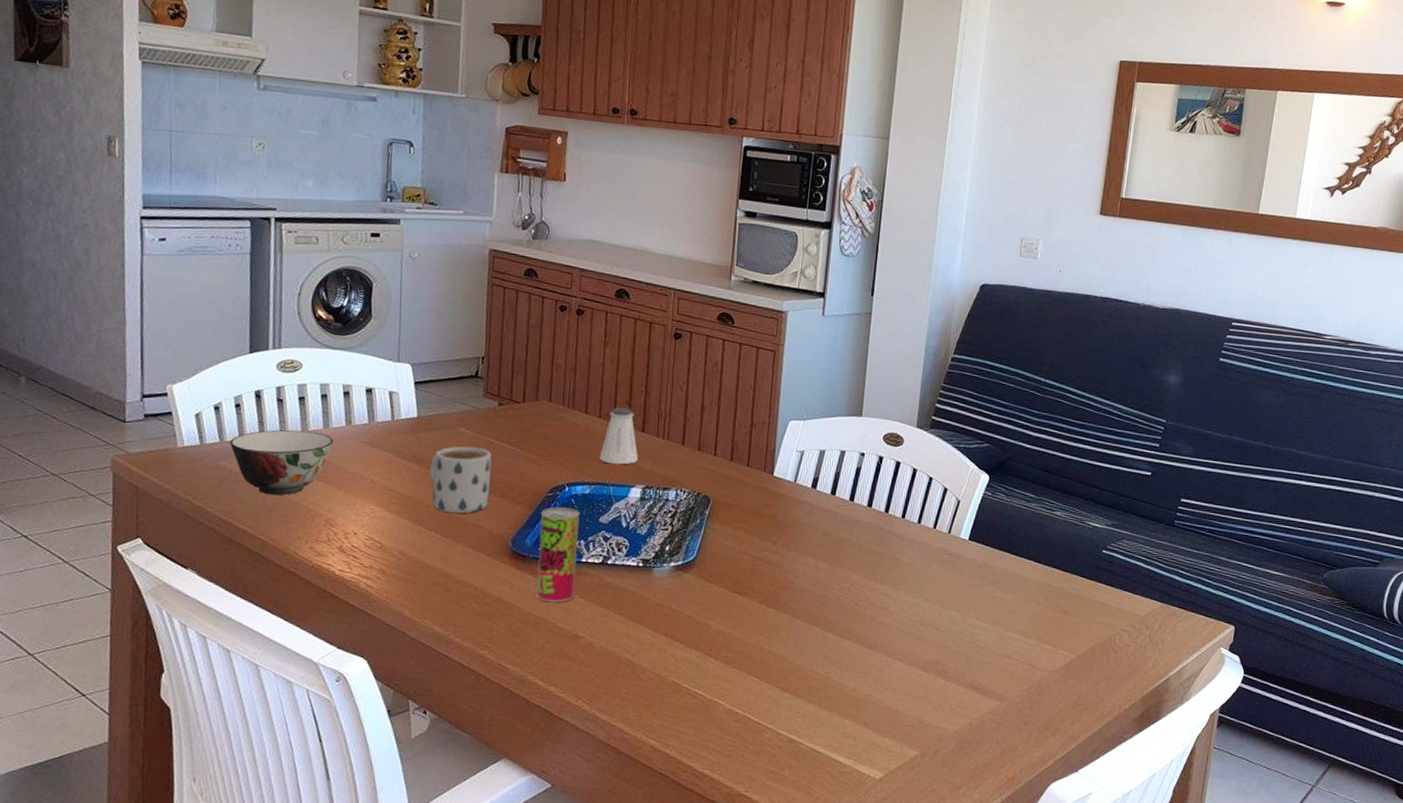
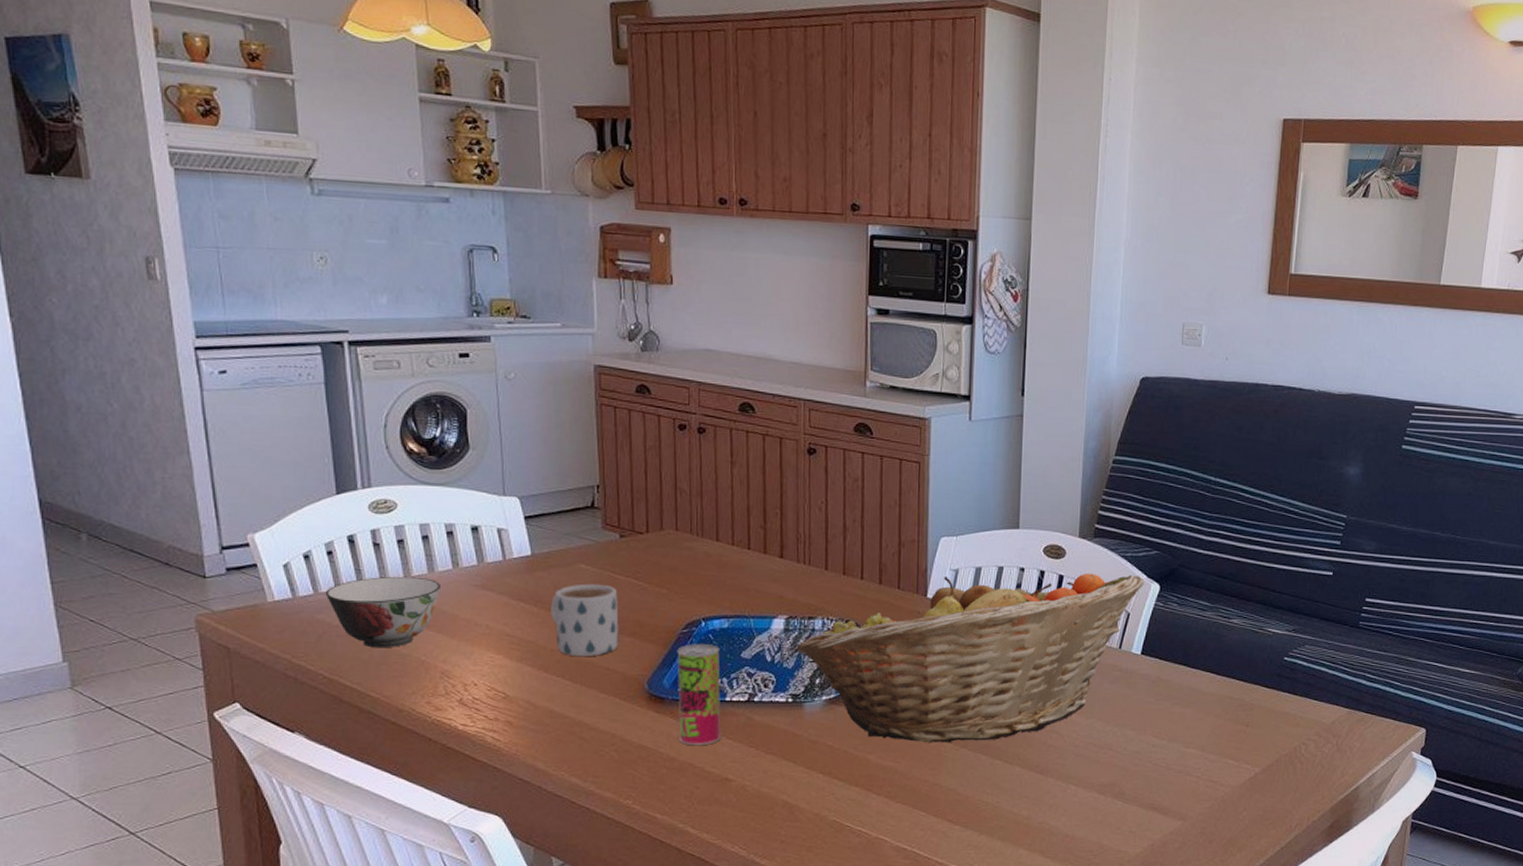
saltshaker: present [599,407,639,465] -> none [735,533,779,595]
fruit basket: none [650,456,976,614] -> present [796,573,1145,743]

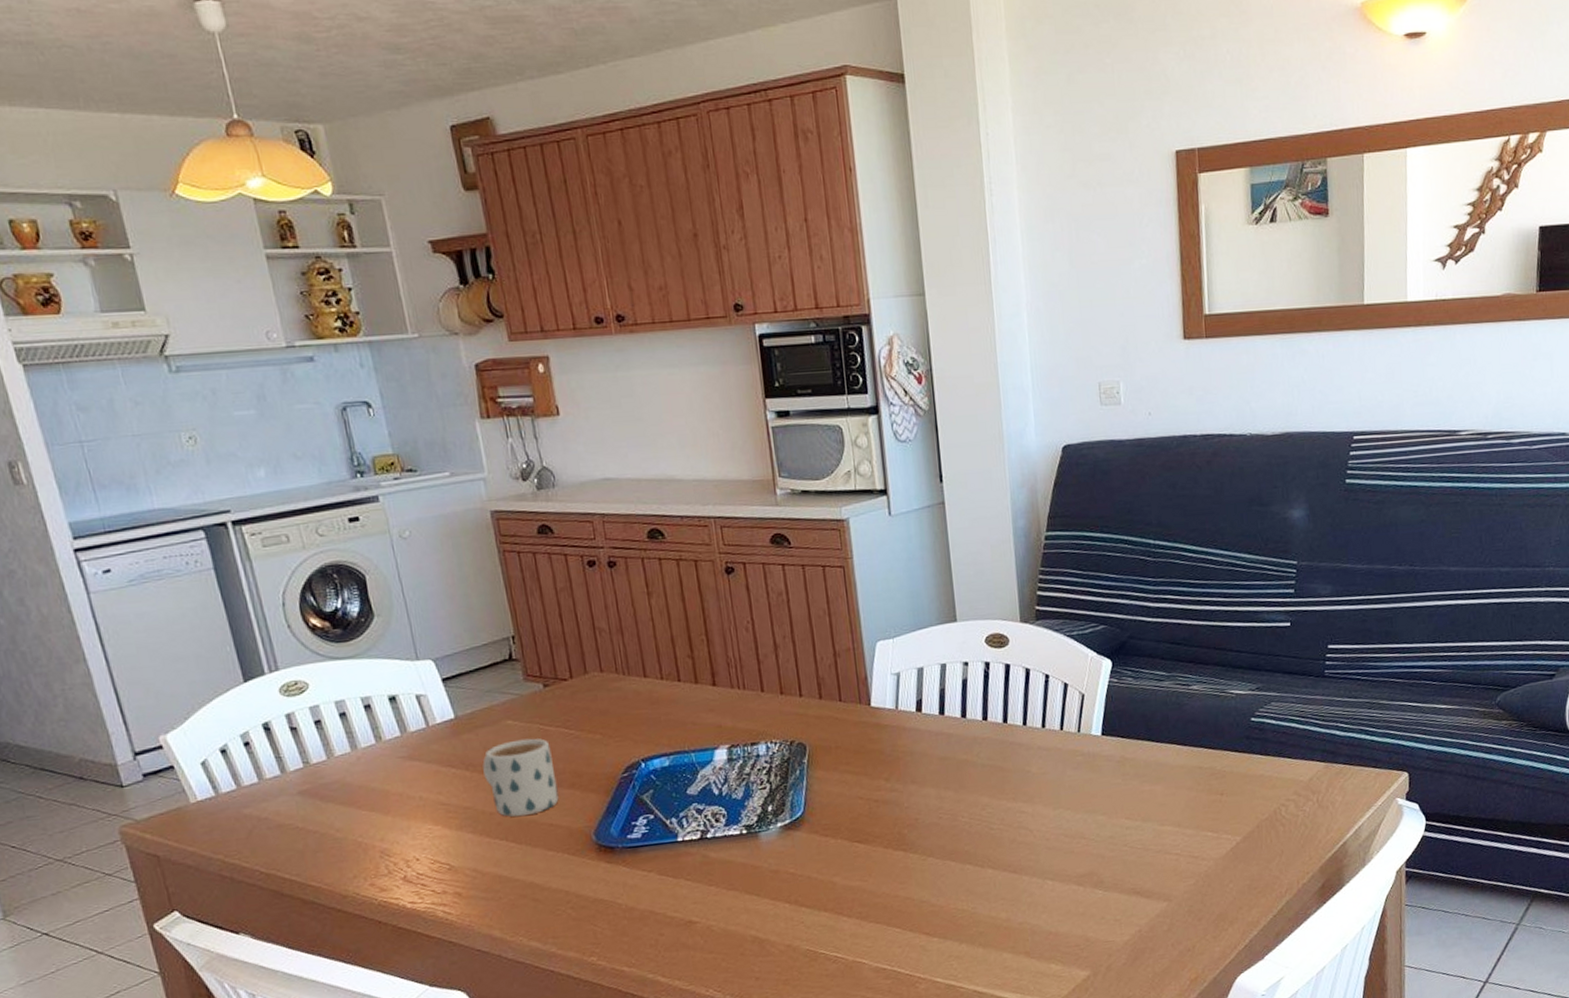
soup bowl: present [325,576,440,648] -> none [248,756,367,836]
beverage can: present [677,644,721,746] -> none [620,785,679,892]
fruit basket: present [796,573,1145,743] -> none [743,653,1096,859]

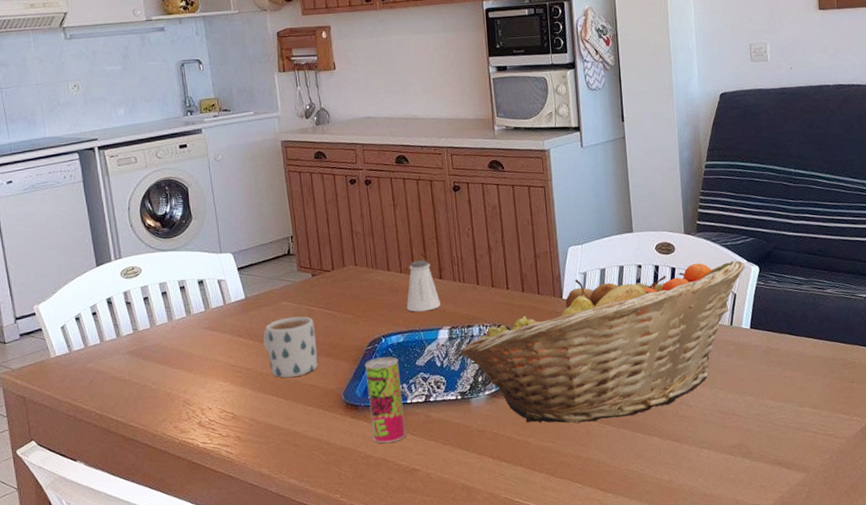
beverage can: none [620,785,679,892] -> present [364,357,406,444]
saltshaker: none [671,662,716,729] -> present [406,260,441,312]
fruit basket: none [743,653,1096,859] -> present [460,261,746,424]

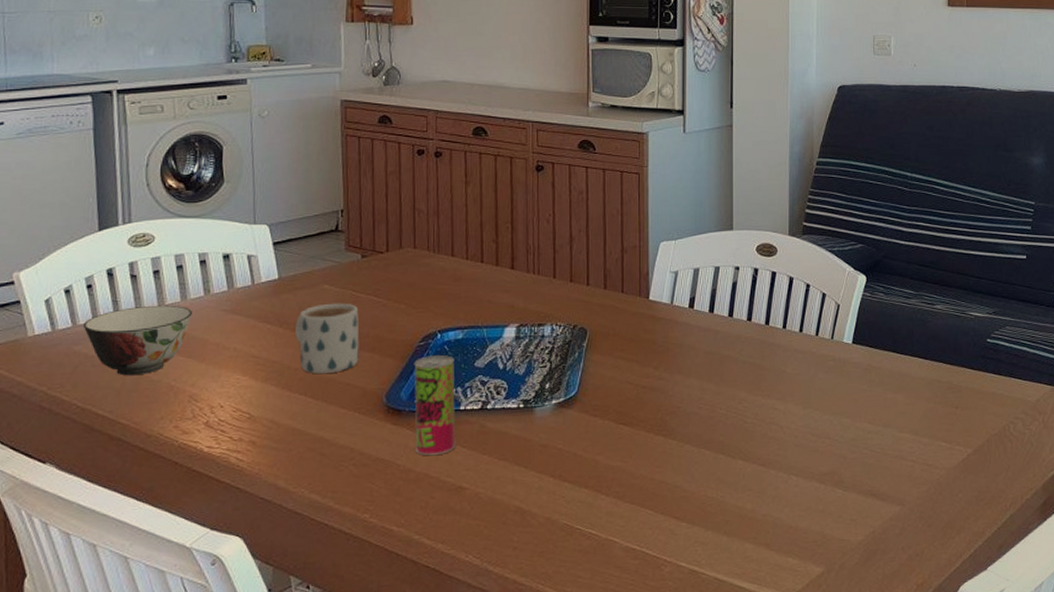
soup bowl: none [92,325,178,387] -> present [83,305,192,376]
saltshaker: present [406,260,441,312] -> none [469,247,511,306]
fruit basket: present [460,261,746,424] -> none [527,268,852,442]

